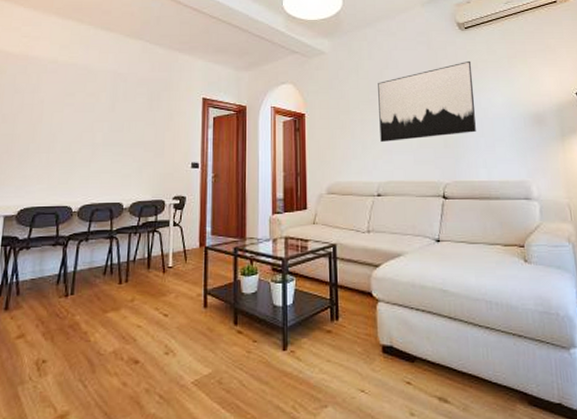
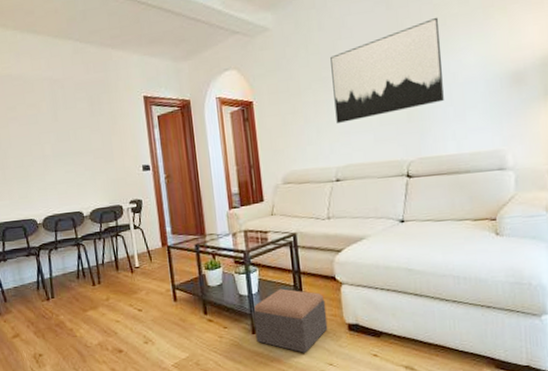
footstool: none [286,302,362,376] -> present [253,288,328,353]

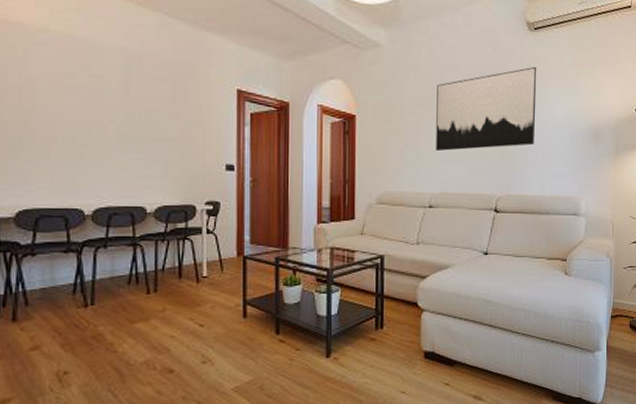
footstool: present [253,288,328,353] -> none [329,311,405,380]

